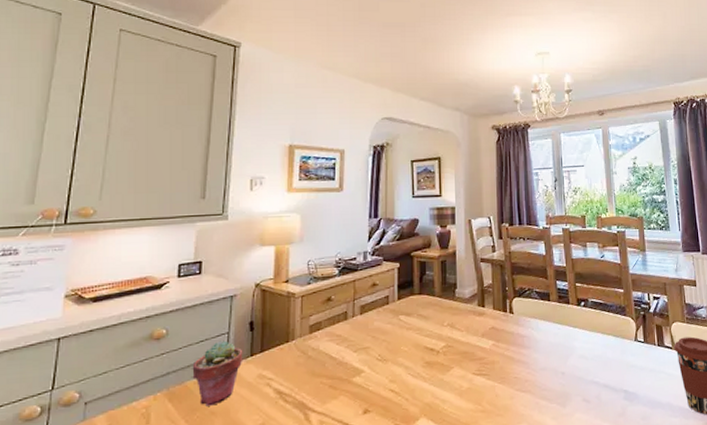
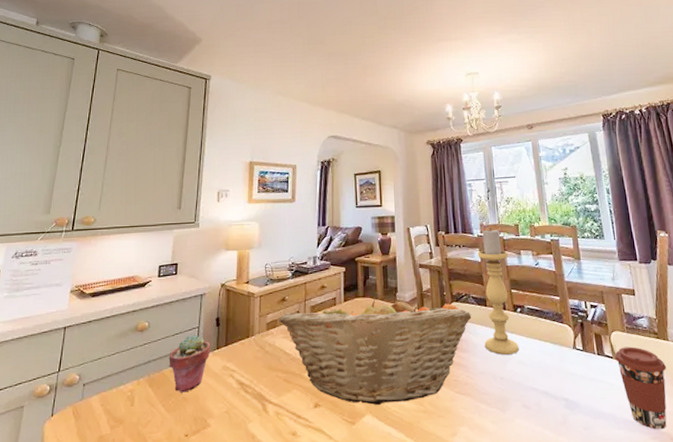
fruit basket: none [324,291,534,408] -> present [279,294,472,405]
candle holder: none [542,219,582,350] -> present [477,228,519,355]

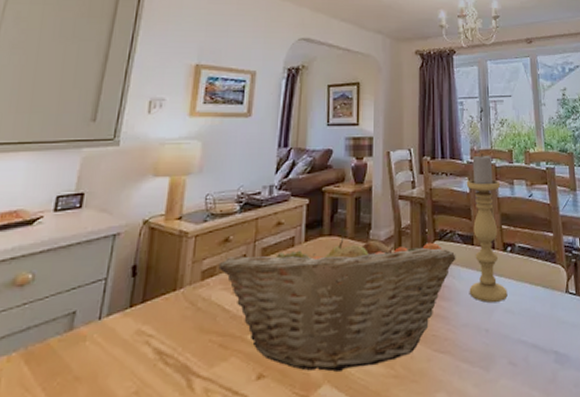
potted succulent: present [168,334,211,393] -> none [57,288,121,370]

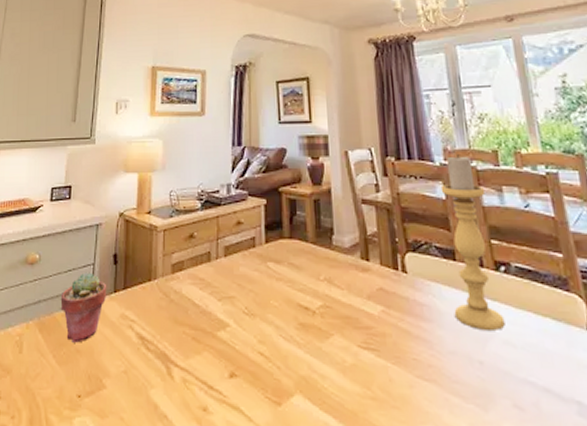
potted succulent: none [57,288,121,370] -> present [60,272,107,343]
fruit basket: present [218,232,456,372] -> none [186,236,435,383]

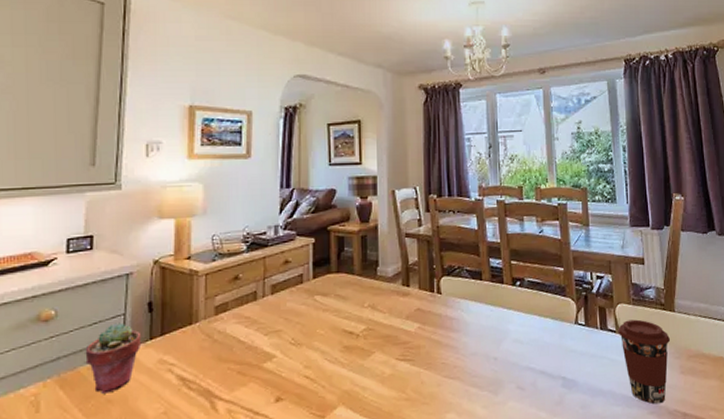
candle holder: present [440,154,505,330] -> none [474,190,516,334]

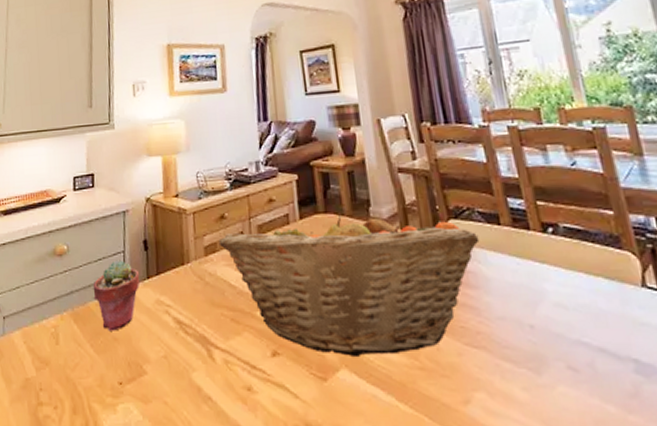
fruit basket: none [230,269,465,395] -> present [218,209,480,356]

